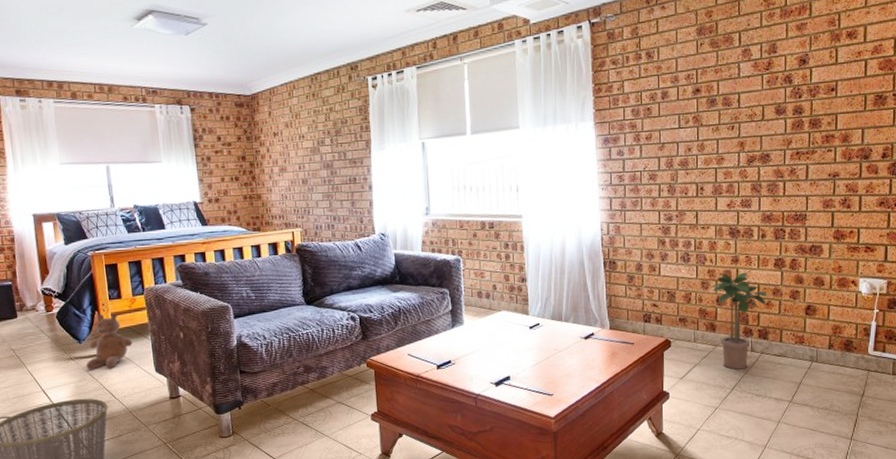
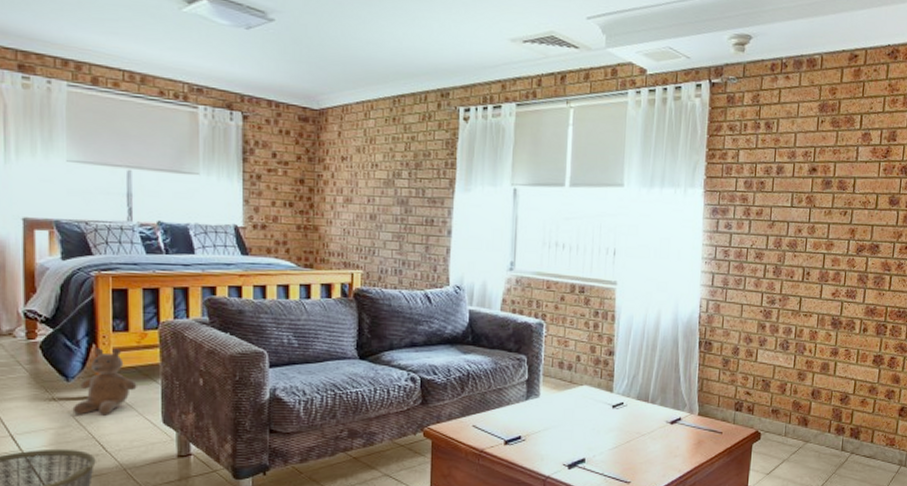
potted plant: present [710,272,769,370] -> none [806,364,864,469]

